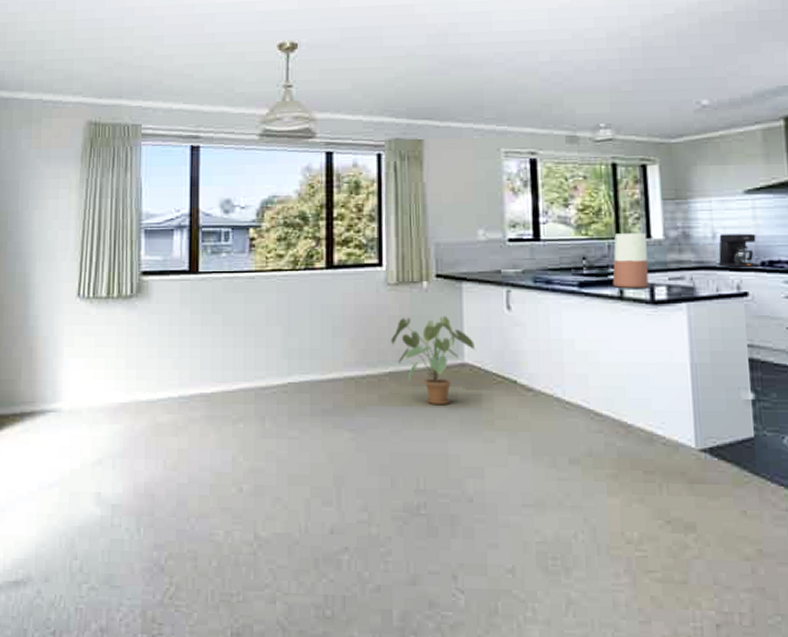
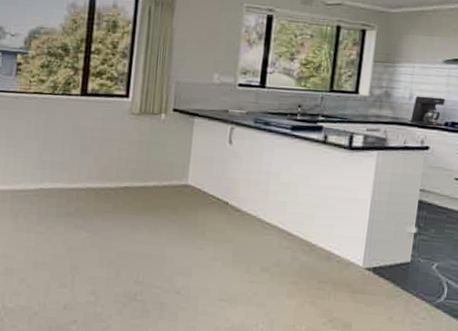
house plant: present [391,316,476,406] -> none [129,143,199,217]
vase: present [612,233,649,289] -> none [319,87,356,137]

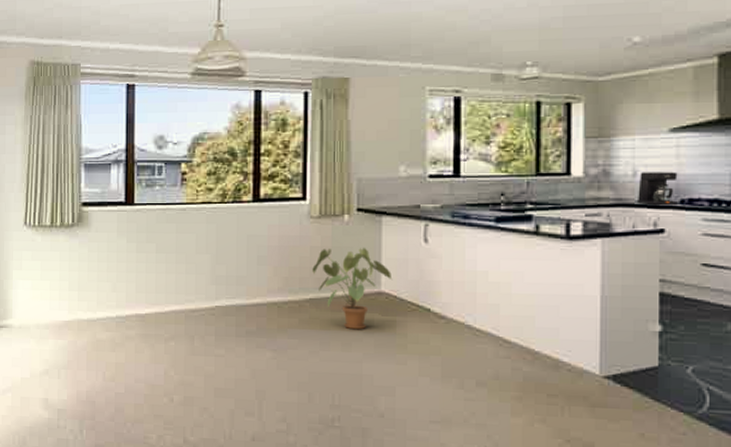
house plant: none [129,143,199,217] -> present [312,248,393,330]

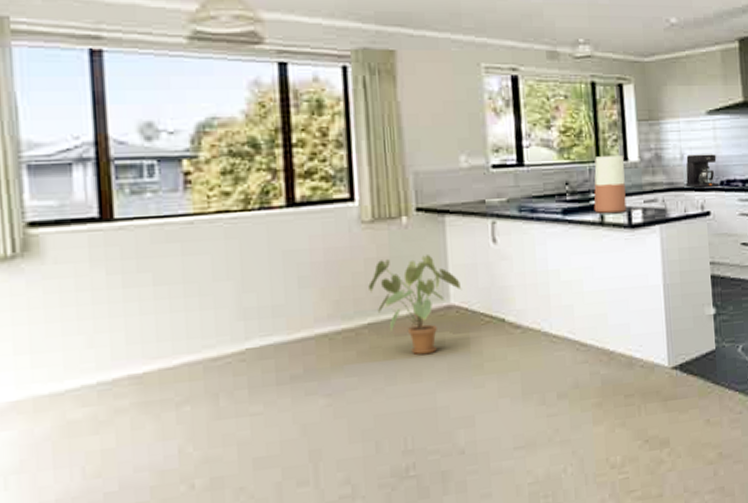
vase: none [529,171,567,225] -> present [593,156,627,214]

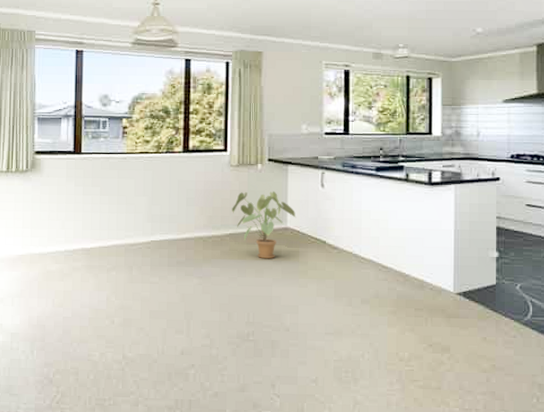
vase: present [593,156,627,214] -> none [401,130,429,174]
coffee maker: present [685,154,718,189] -> none [480,133,509,160]

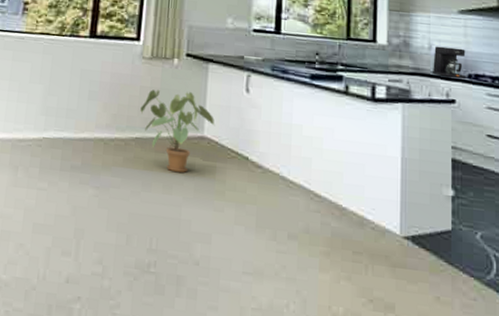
coffee maker: none [480,133,509,160] -> present [431,46,466,79]

